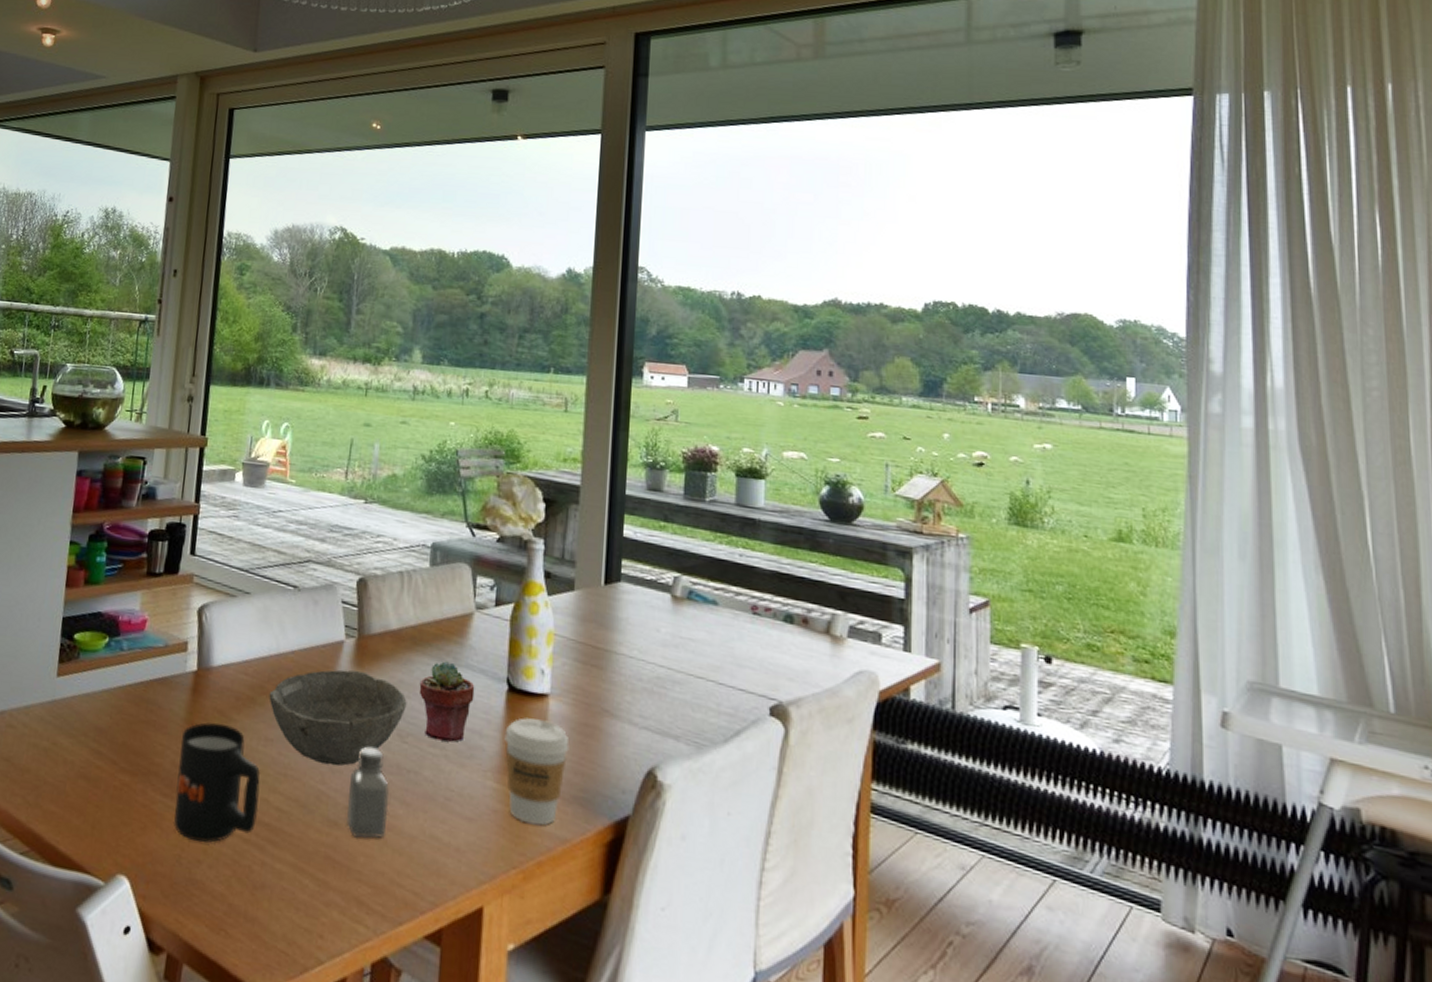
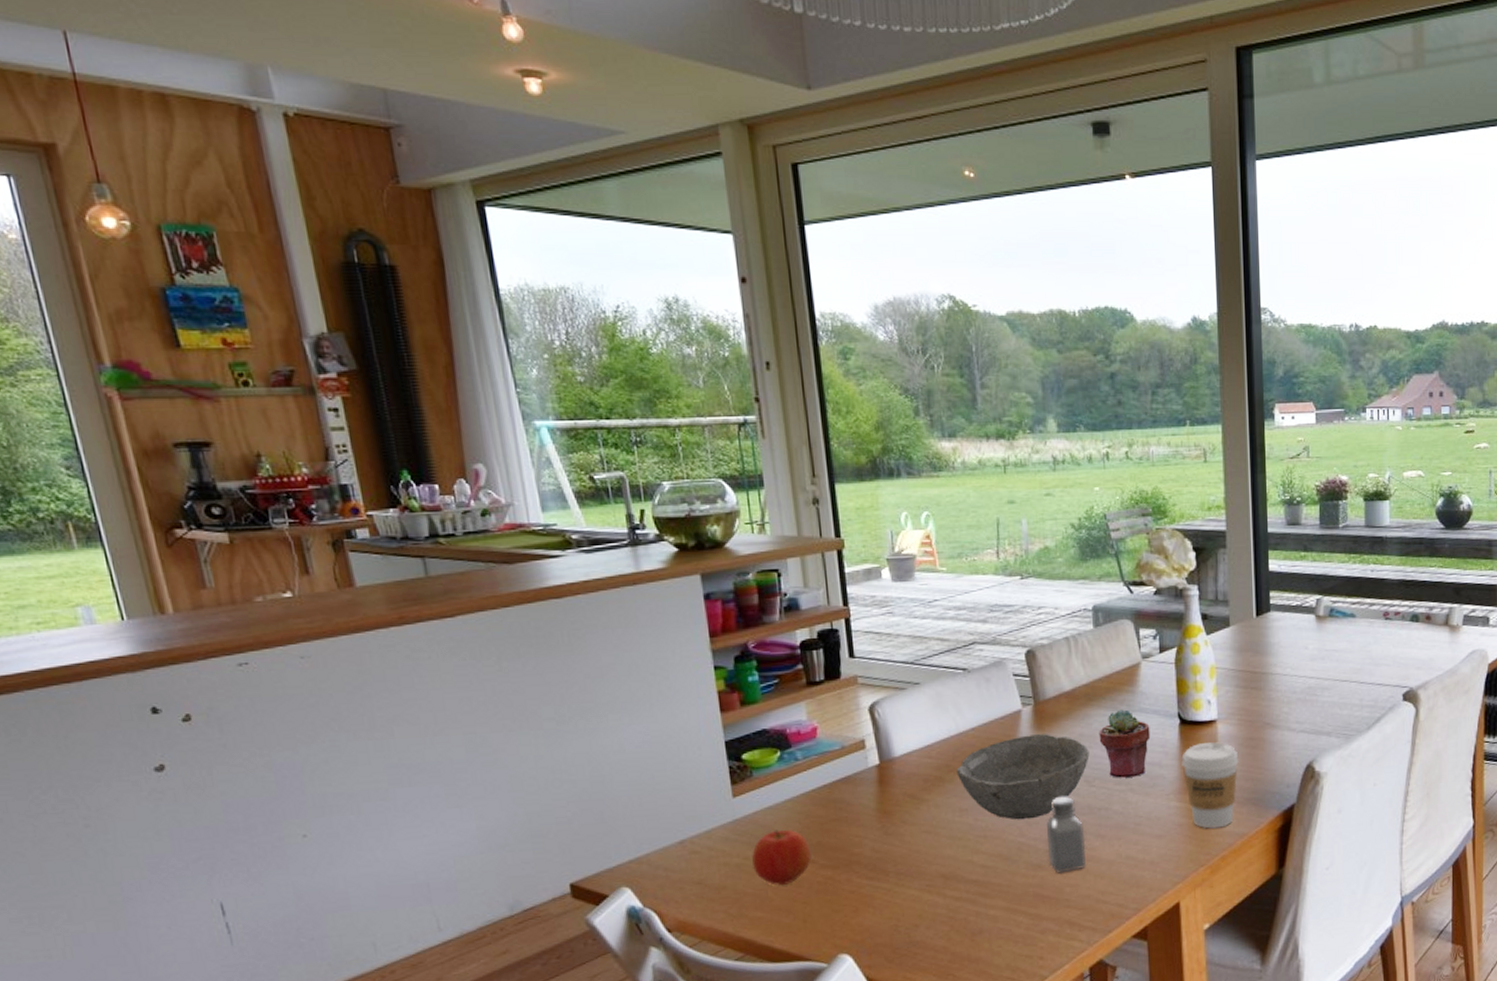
apple: none [58,719,115,783] -> present [752,830,812,886]
mug: present [173,722,260,843] -> none [877,805,965,910]

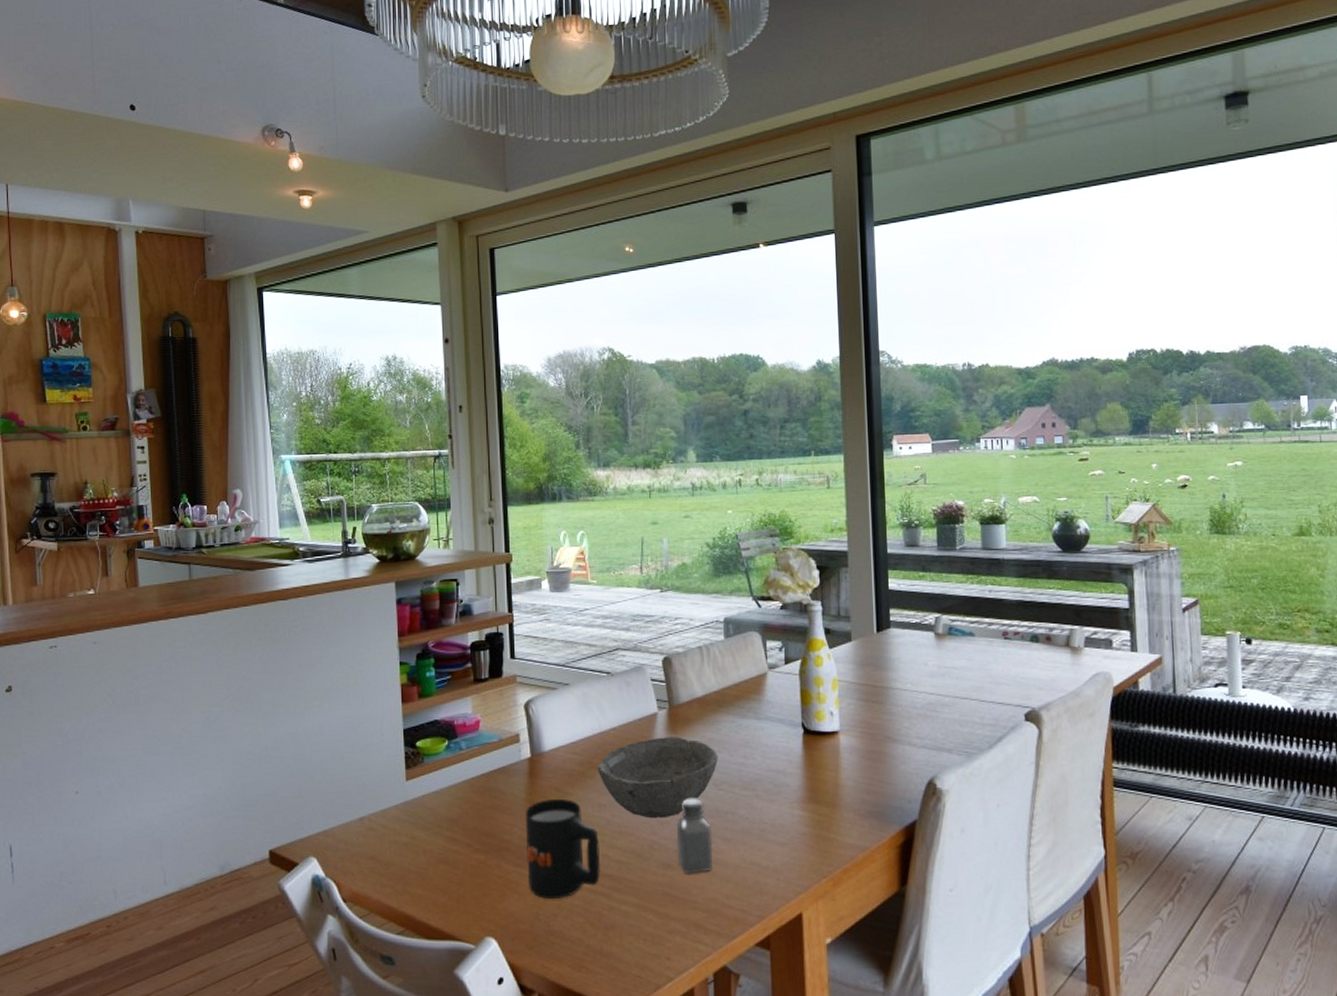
apple: present [752,830,812,886] -> none [418,813,468,867]
mug: none [877,805,965,910] -> present [526,798,601,900]
potted succulent: present [1098,709,1151,778] -> none [727,717,776,783]
coffee cup: present [1181,742,1239,829] -> none [805,753,861,840]

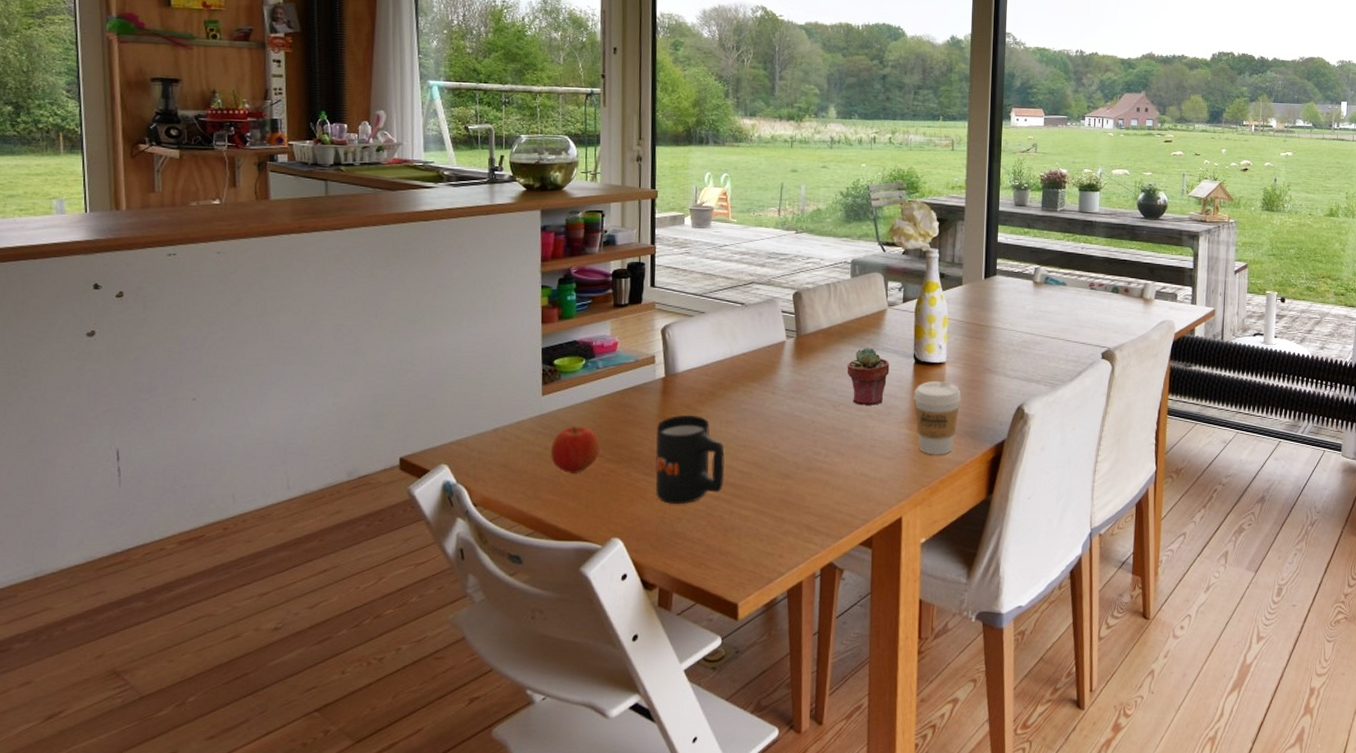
apple: none [418,813,468,867] -> present [551,426,600,475]
bowl: present [597,737,718,819] -> none [727,363,838,434]
saltshaker: present [677,799,714,874] -> none [795,418,828,483]
potted succulent: none [727,717,776,783] -> present [847,347,890,405]
coffee cup: none [805,753,861,840] -> present [913,381,961,455]

